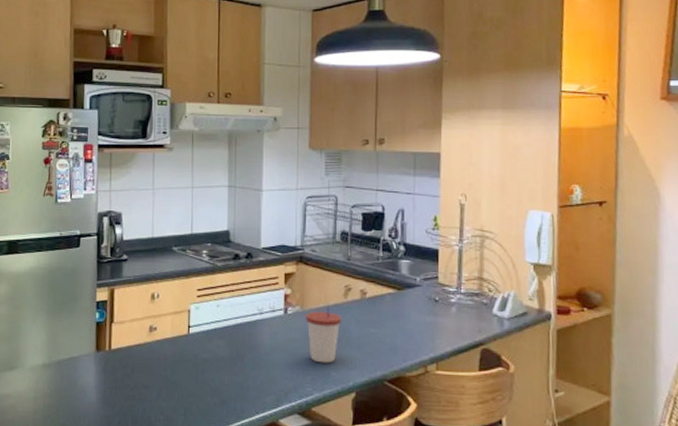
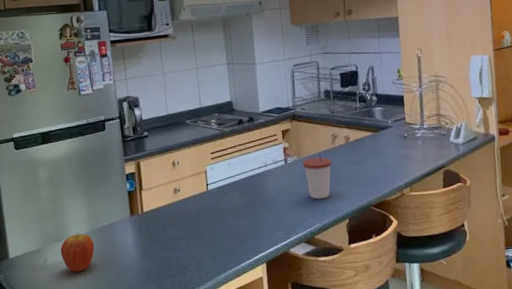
fruit: none [11,363,50,410] -> present [60,233,95,273]

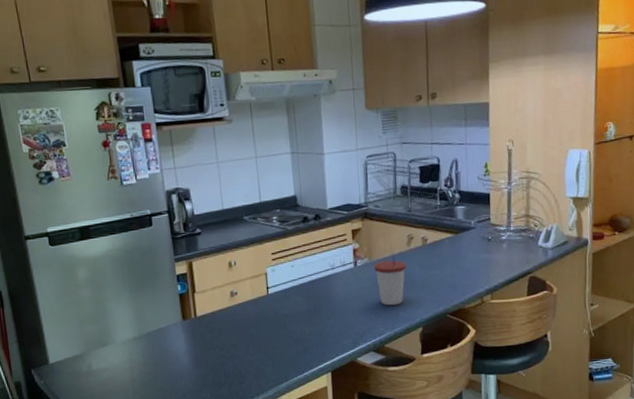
fruit: present [60,233,95,273] -> none [105,337,144,379]

